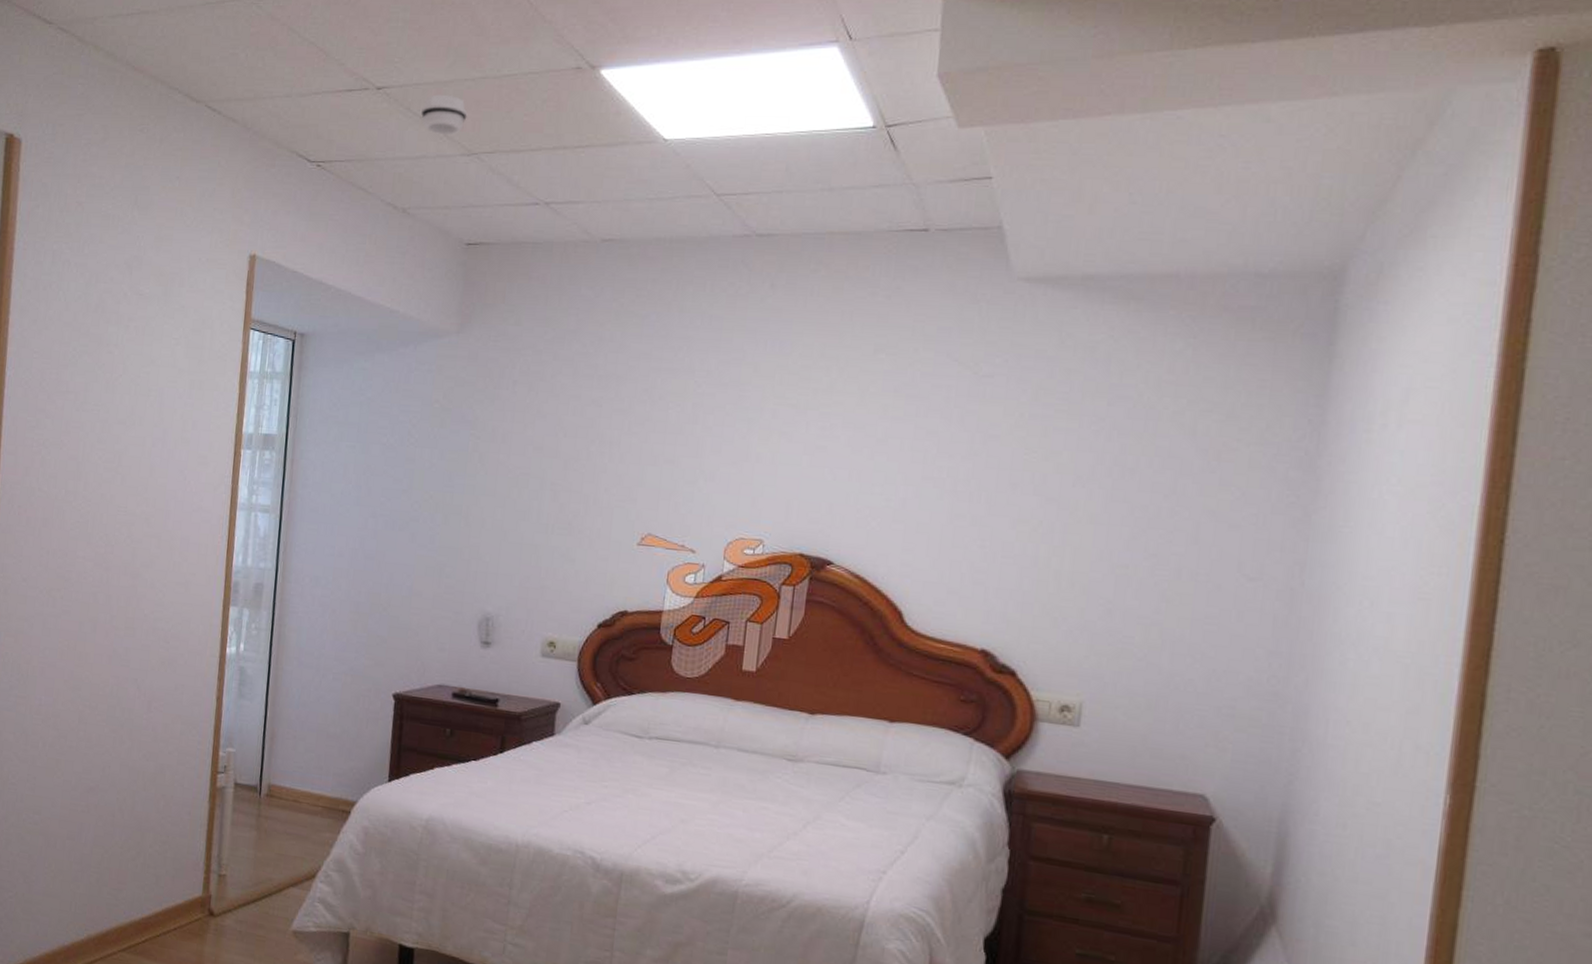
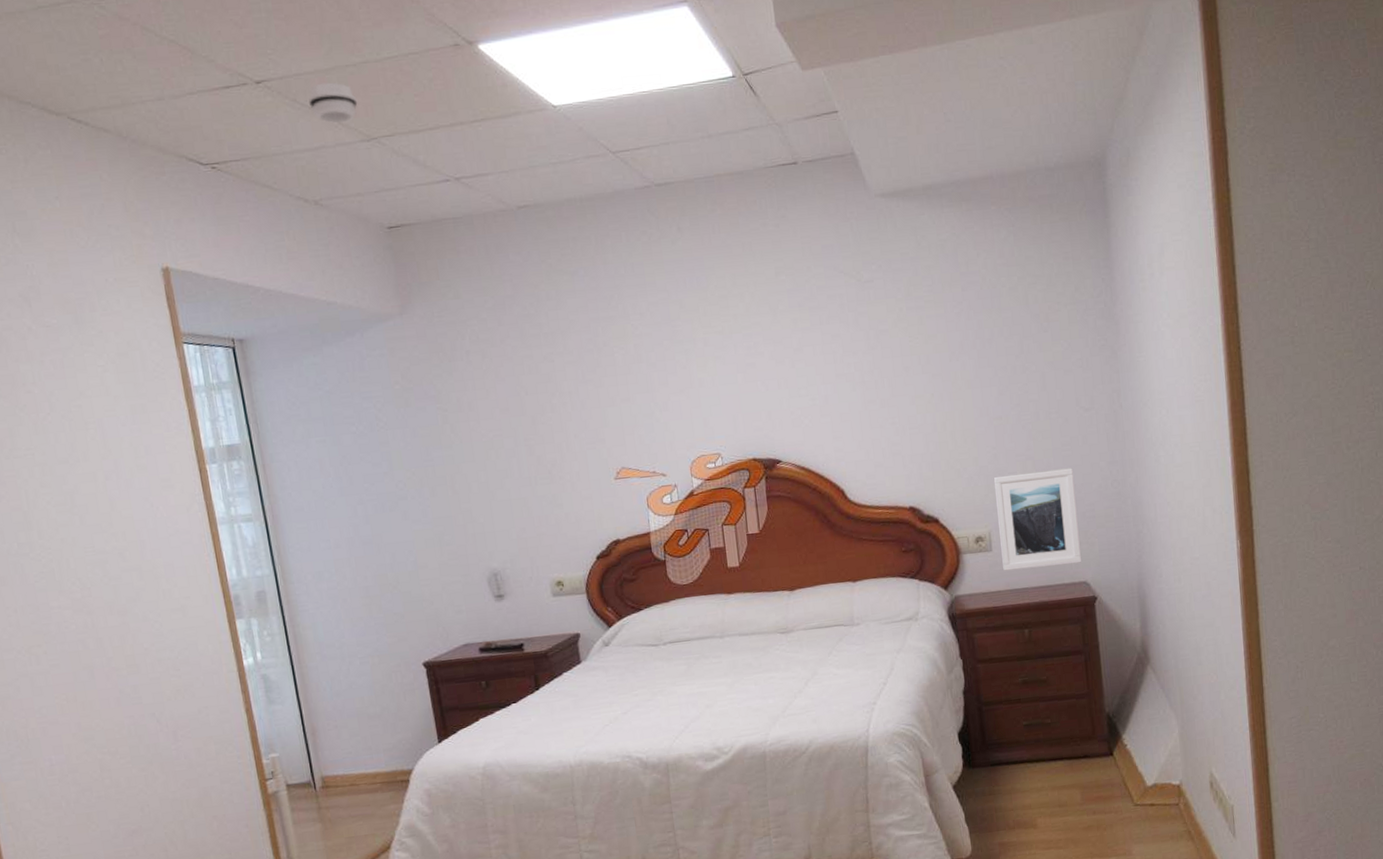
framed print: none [1090,636,1215,770] -> present [993,468,1082,571]

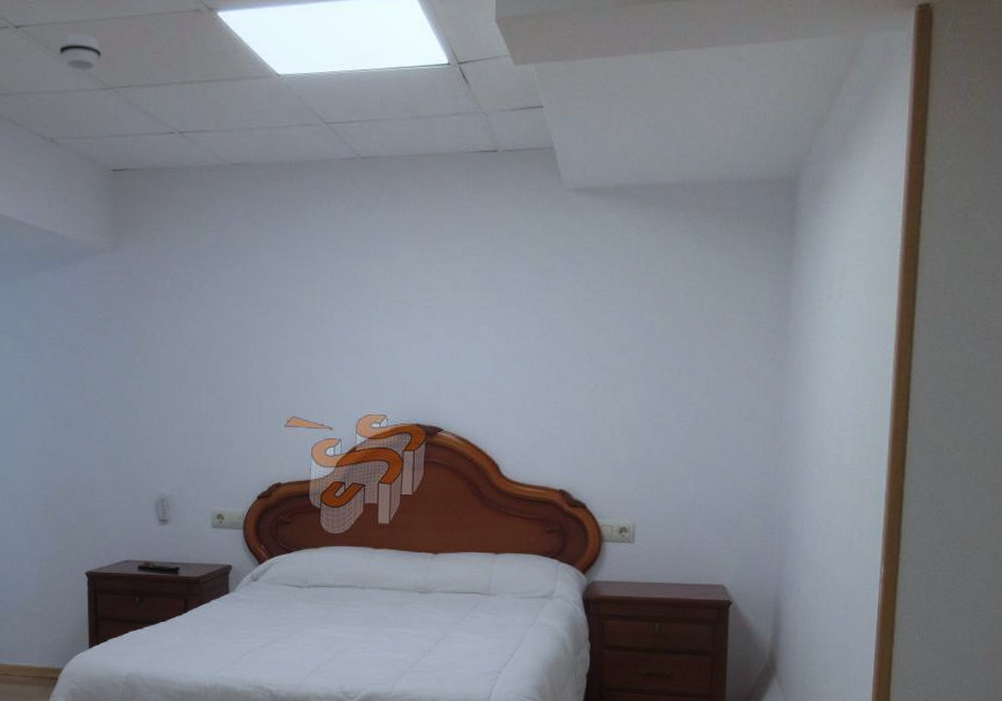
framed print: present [993,468,1082,571] -> none [643,471,725,567]

